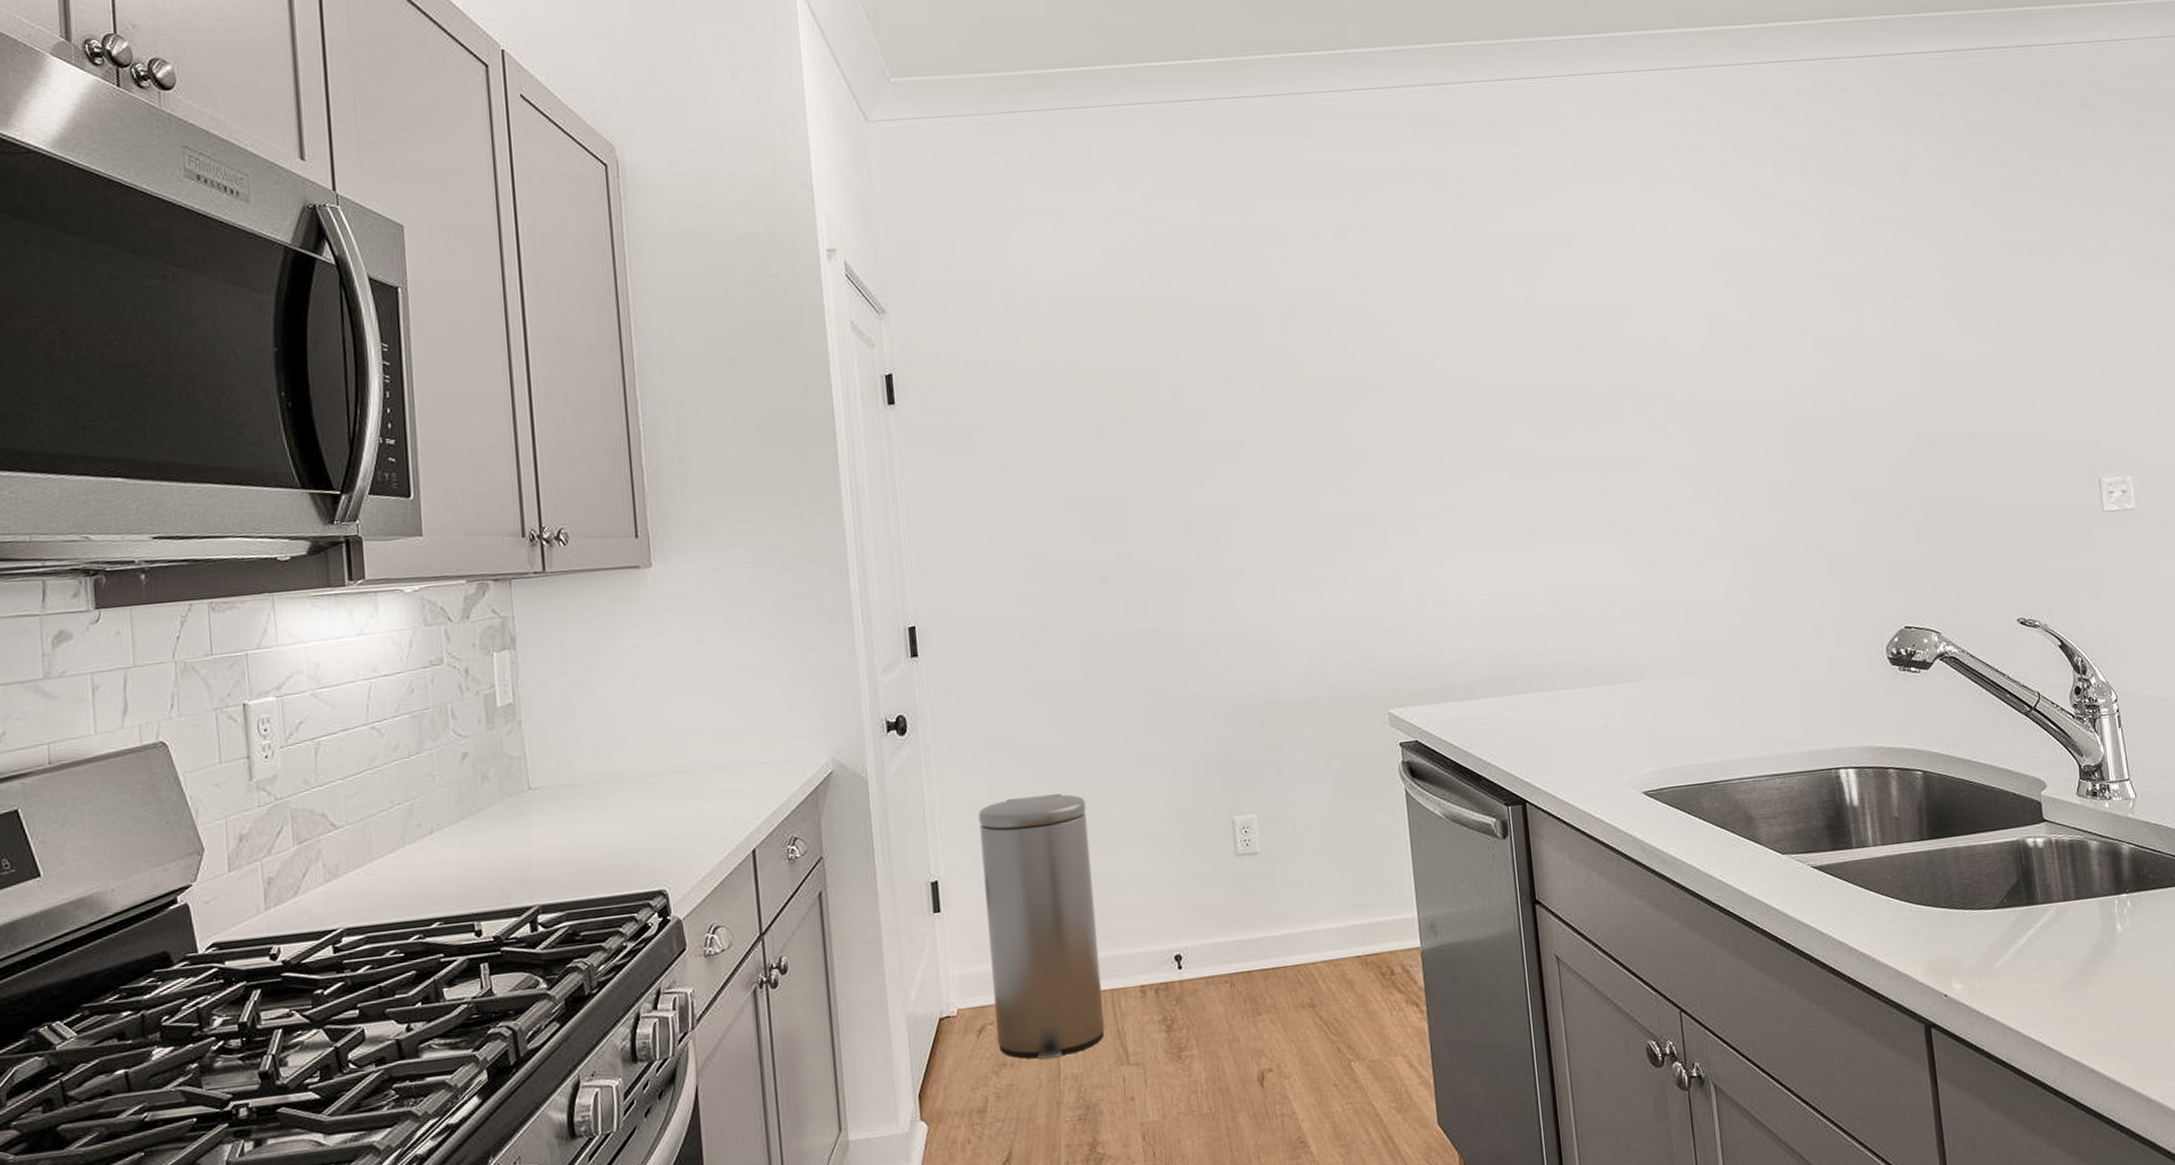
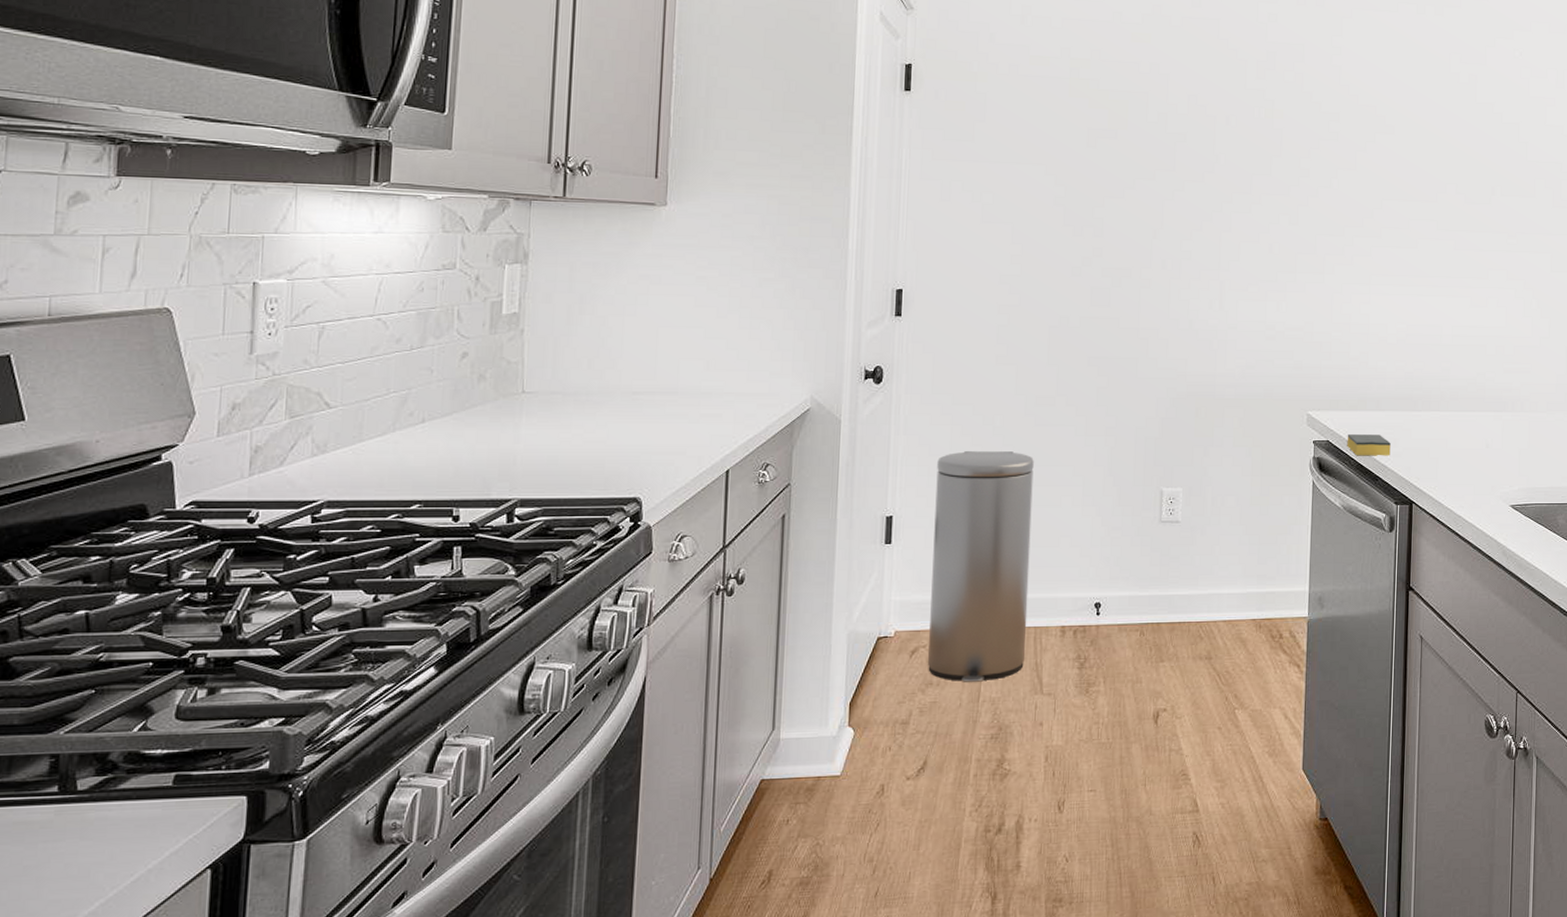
sponge: none [1438,727,1492,755] -> present [1347,434,1391,456]

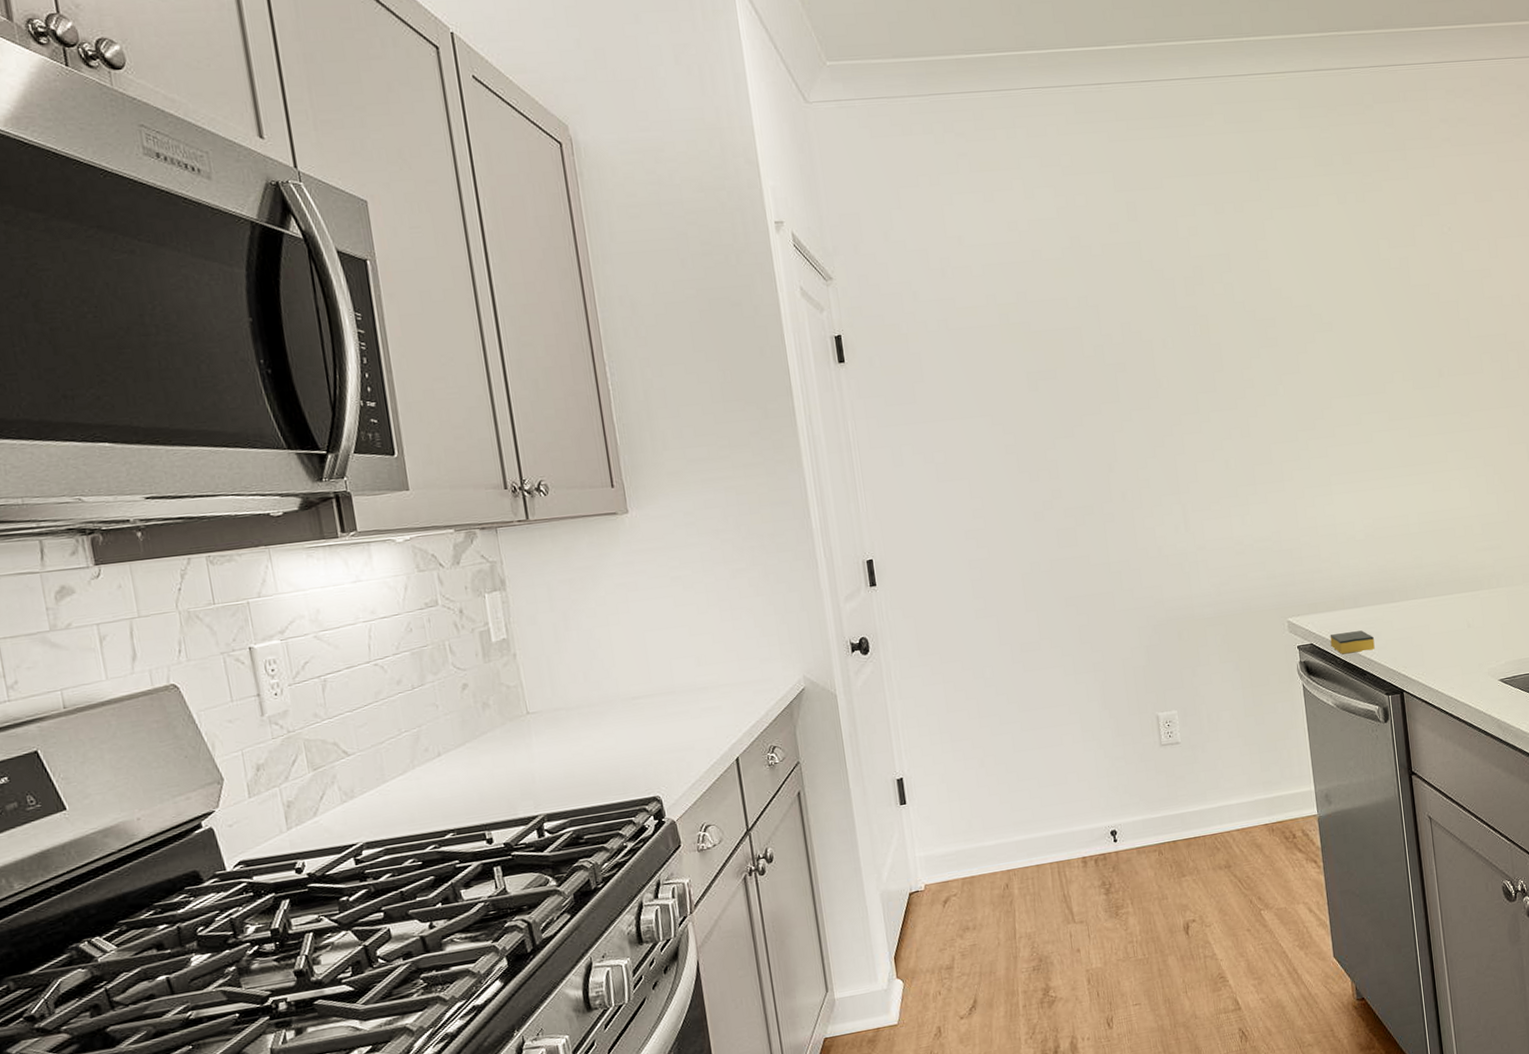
pedal bin: present [927,451,1034,683] -> none [936,700,1053,924]

